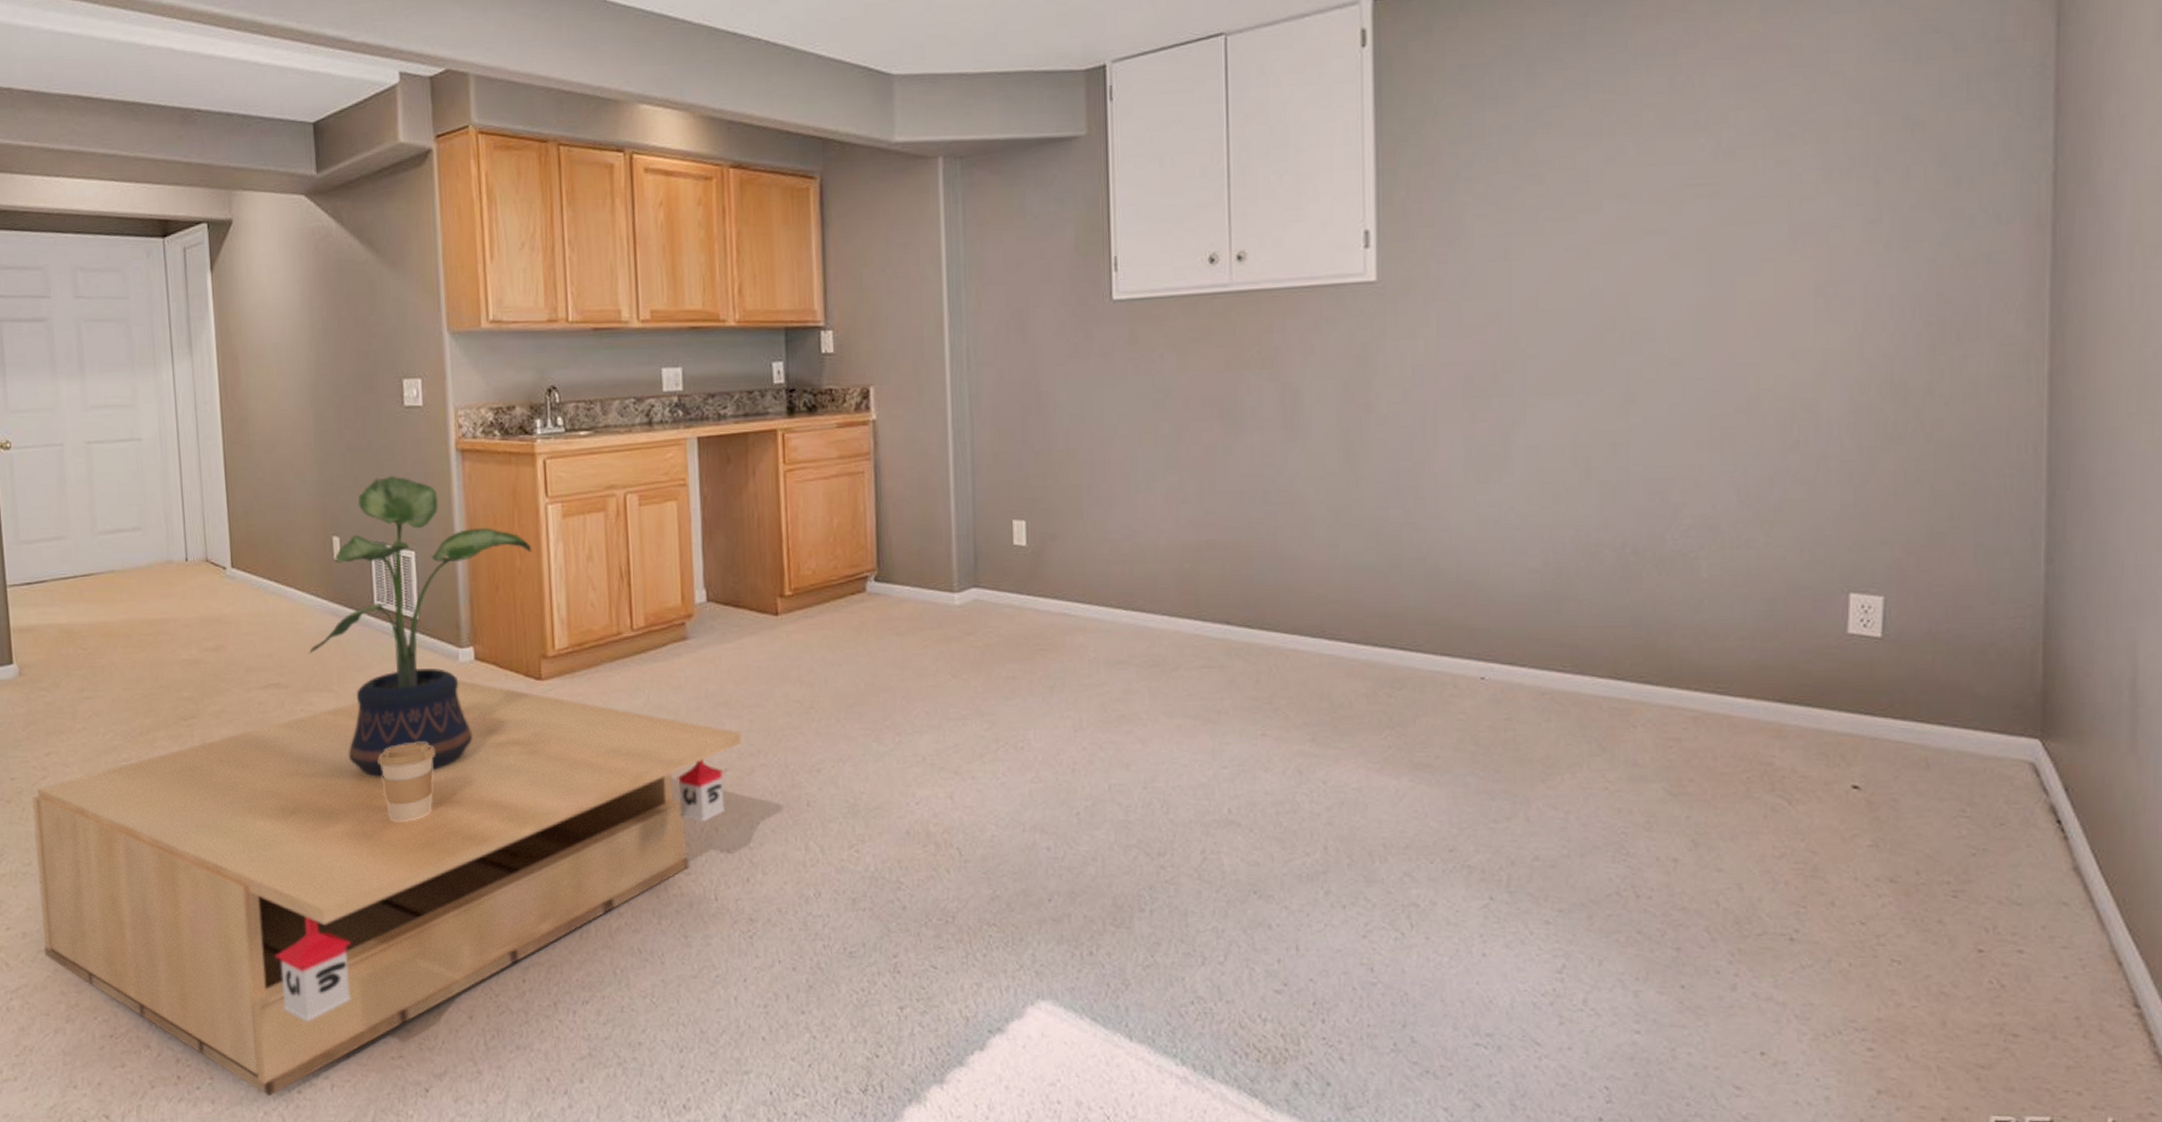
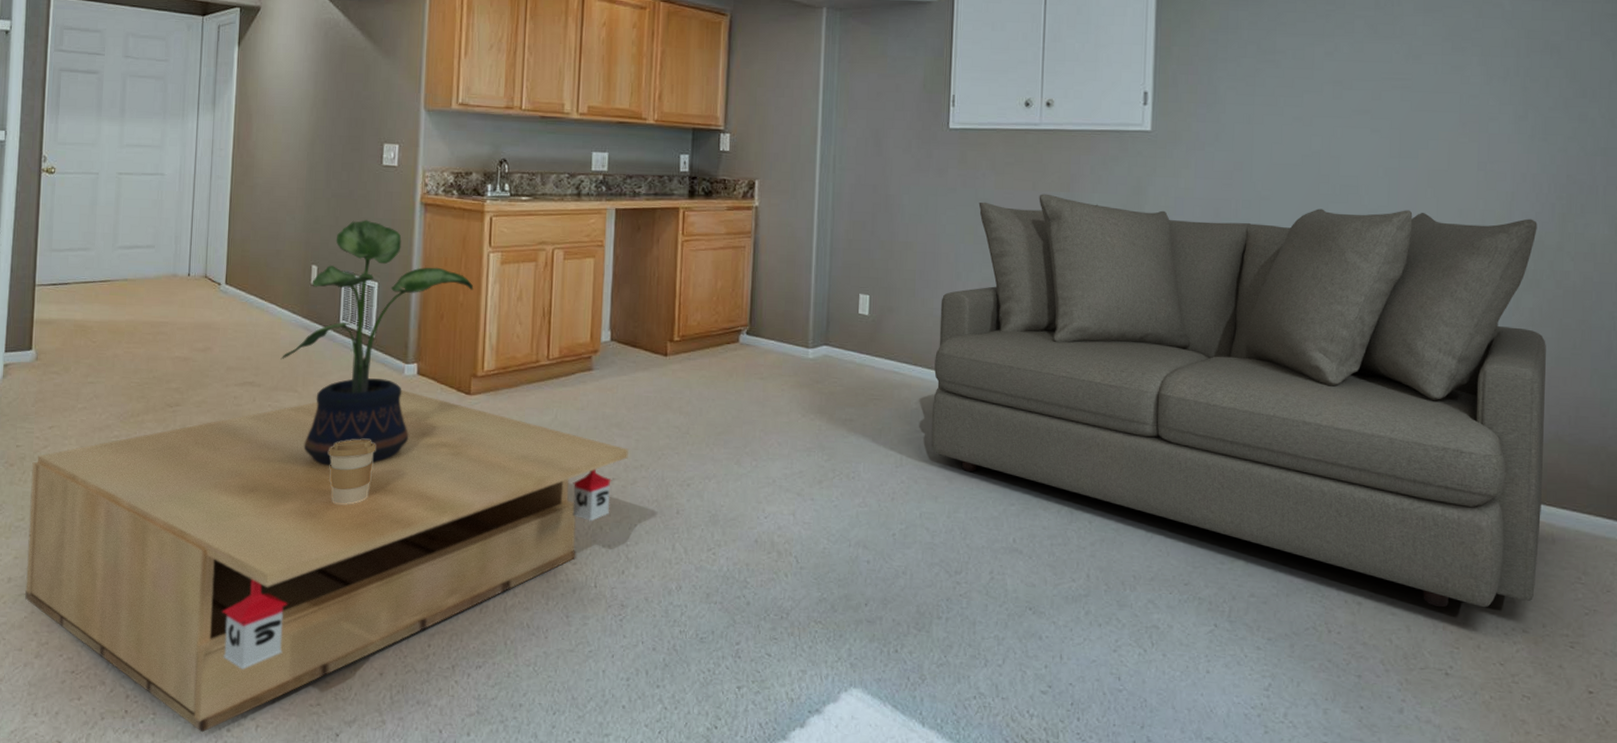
sofa: none [1114,354,1913,858] -> present [931,194,1546,608]

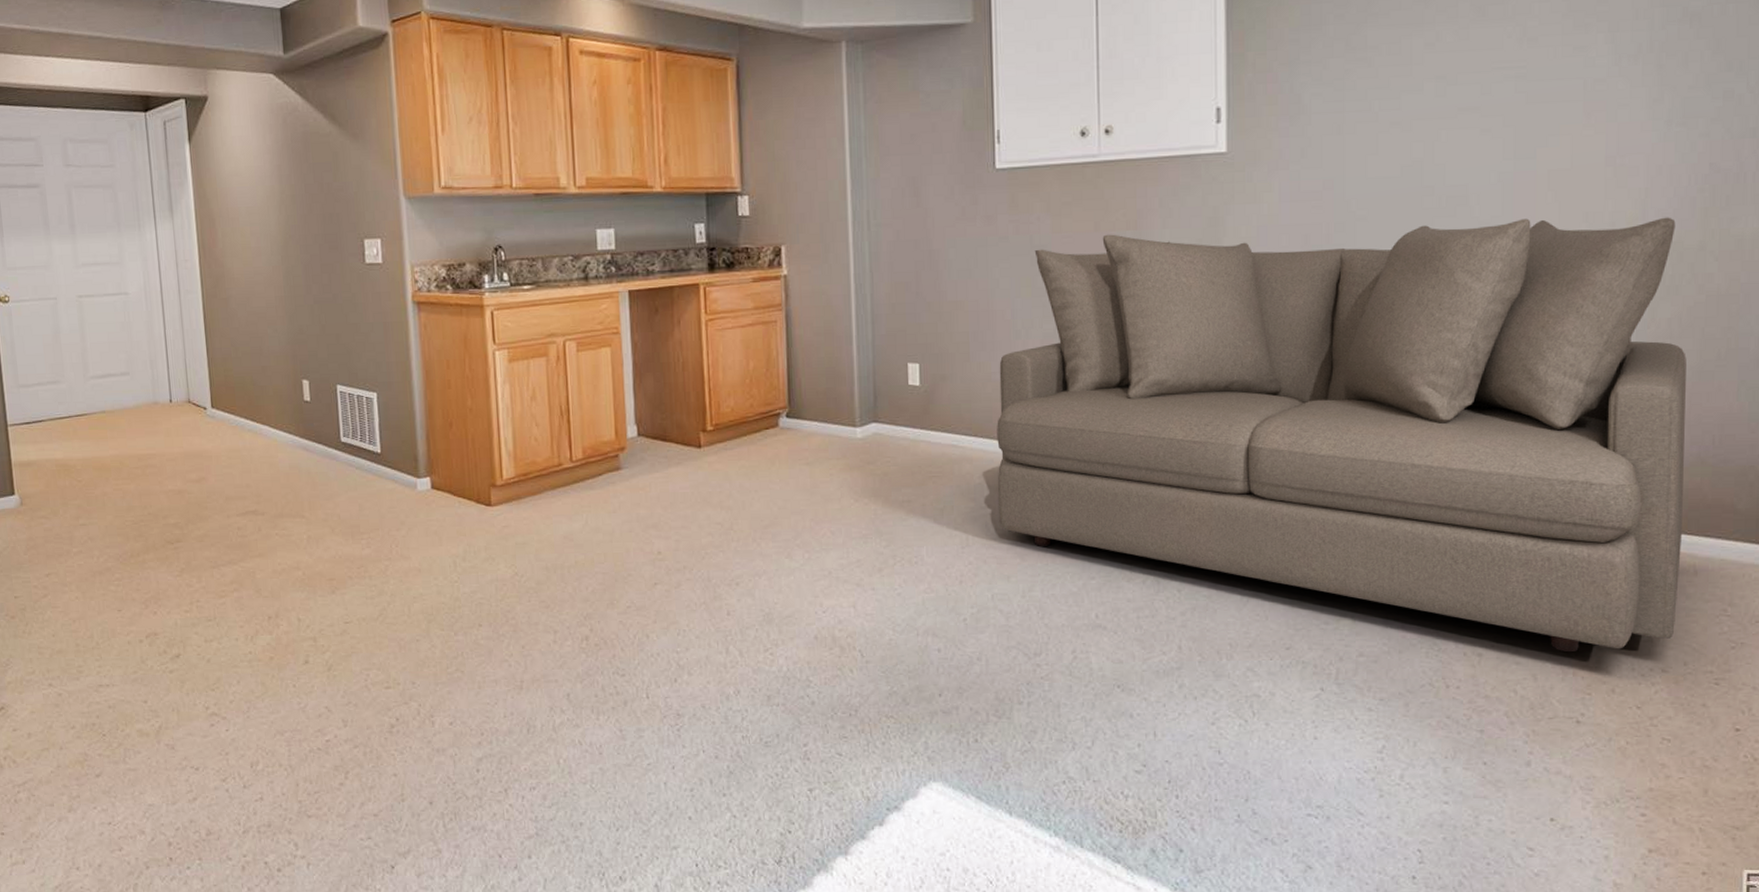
coffee table: present [24,389,629,733] -> none [34,506,669,875]
potted plant: present [280,220,474,466] -> none [282,325,482,593]
coffee cup: present [329,439,376,505] -> none [346,562,397,632]

